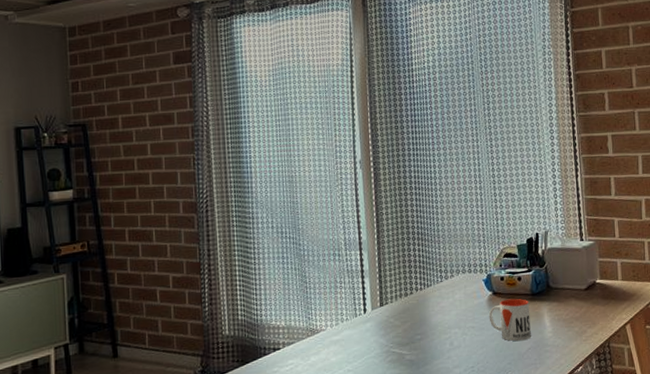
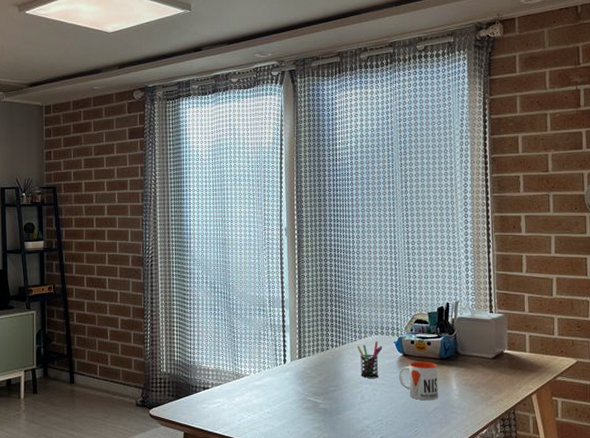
pen holder: none [444,280,471,323] -> present [357,341,383,379]

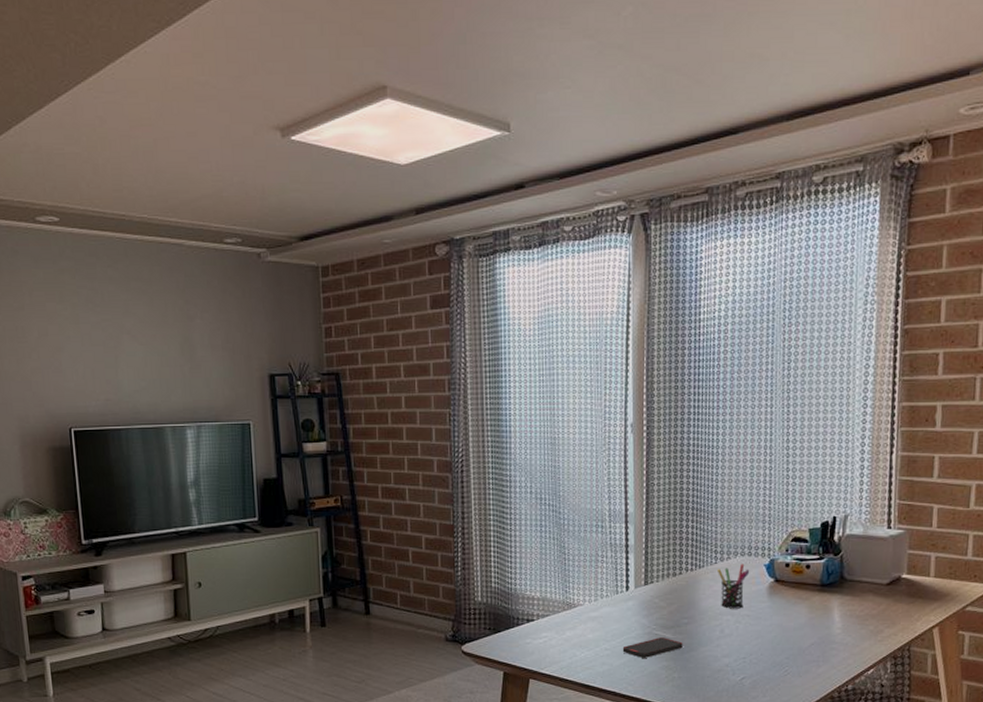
smartphone: none [282,403,331,420] -> present [622,637,683,658]
mug: present [398,361,438,401] -> none [767,588,818,635]

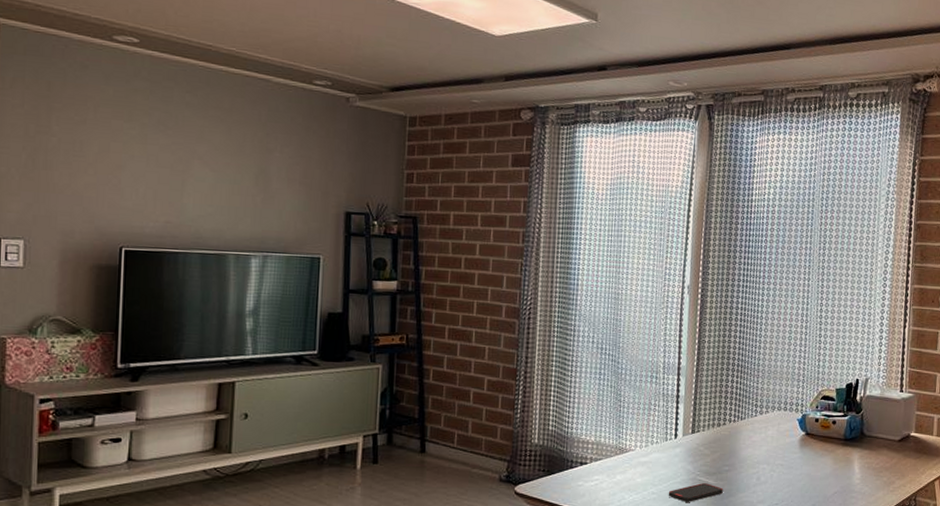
pen holder: present [718,564,750,609] -> none [757,417,785,459]

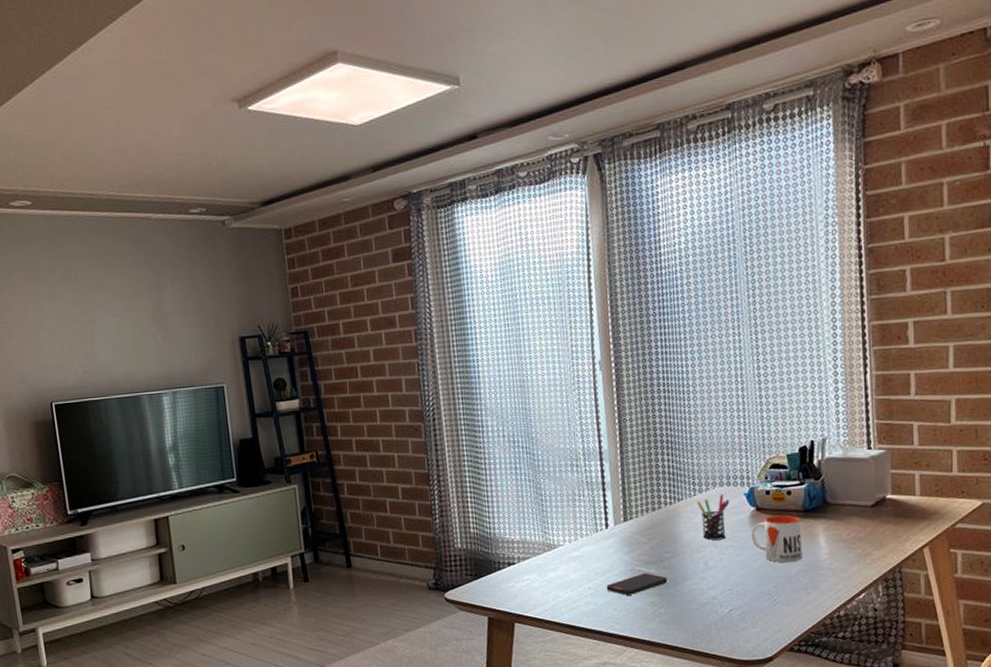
pen holder: none [757,417,785,459] -> present [697,494,730,541]
mug: none [798,441,841,484] -> present [750,515,802,563]

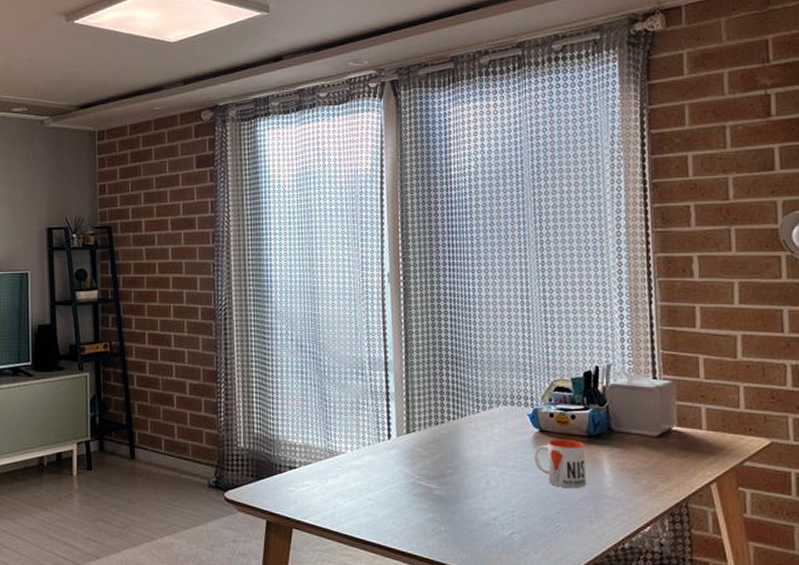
smartphone: present [606,573,667,595] -> none [386,488,448,509]
pen holder: present [697,494,730,541] -> none [480,413,513,460]

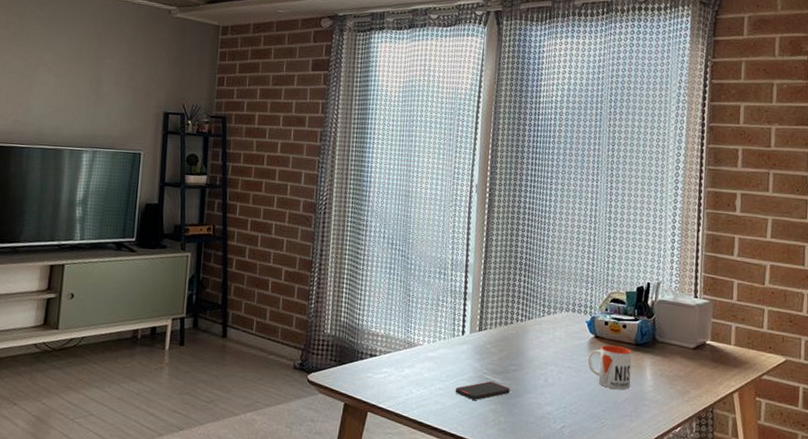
smartphone: none [386,488,448,509] -> present [455,381,510,400]

